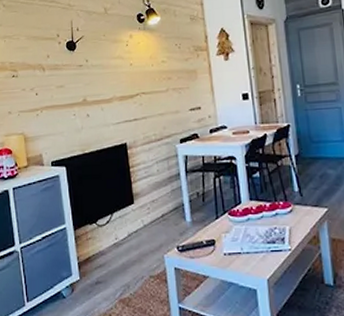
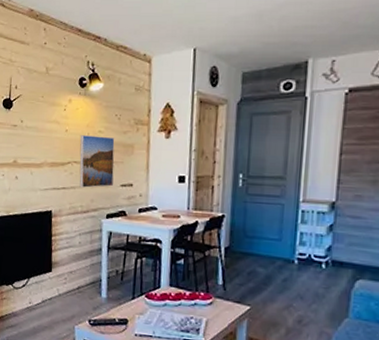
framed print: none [144,65,183,117] -> present [79,135,115,188]

